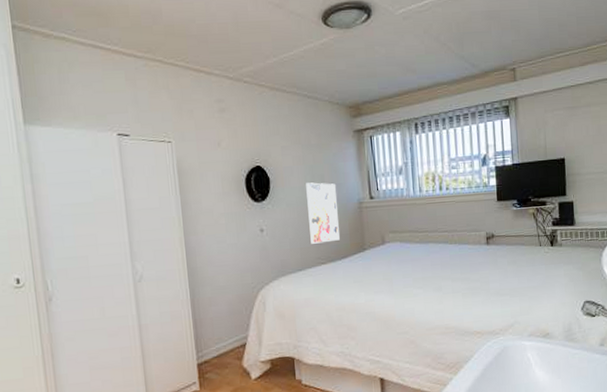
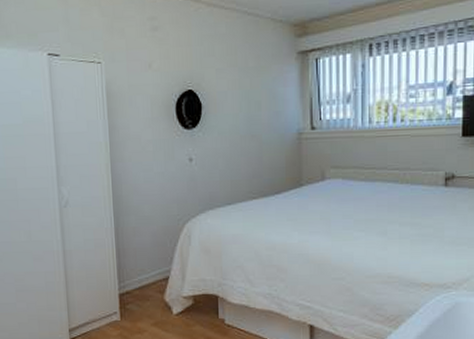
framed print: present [306,182,340,244] -> none [241,109,274,177]

